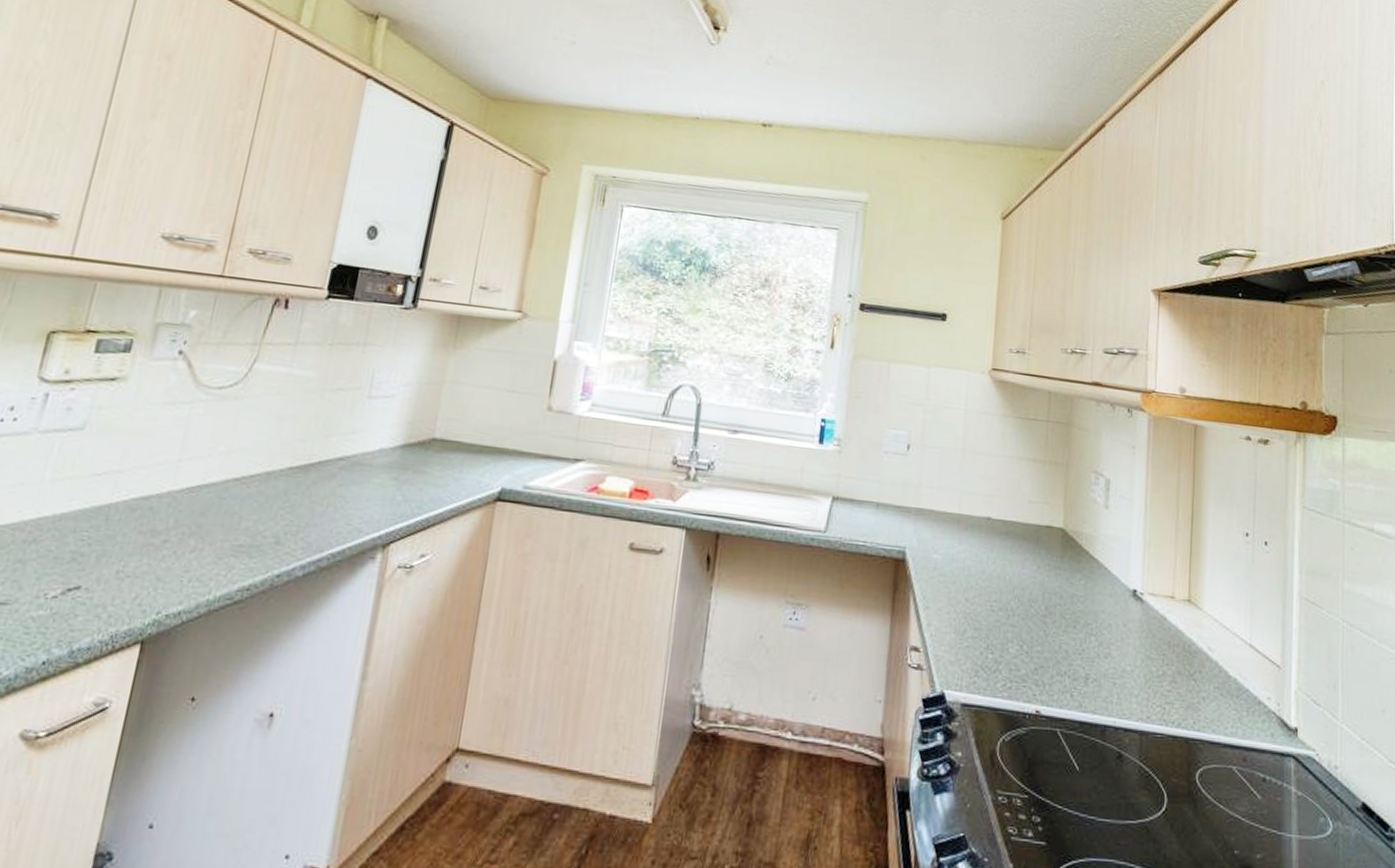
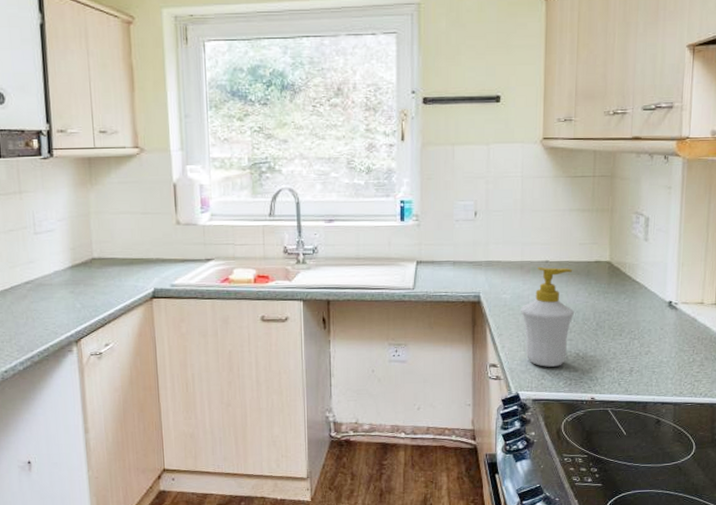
soap bottle: none [954,523,1020,661] -> present [521,266,575,367]

